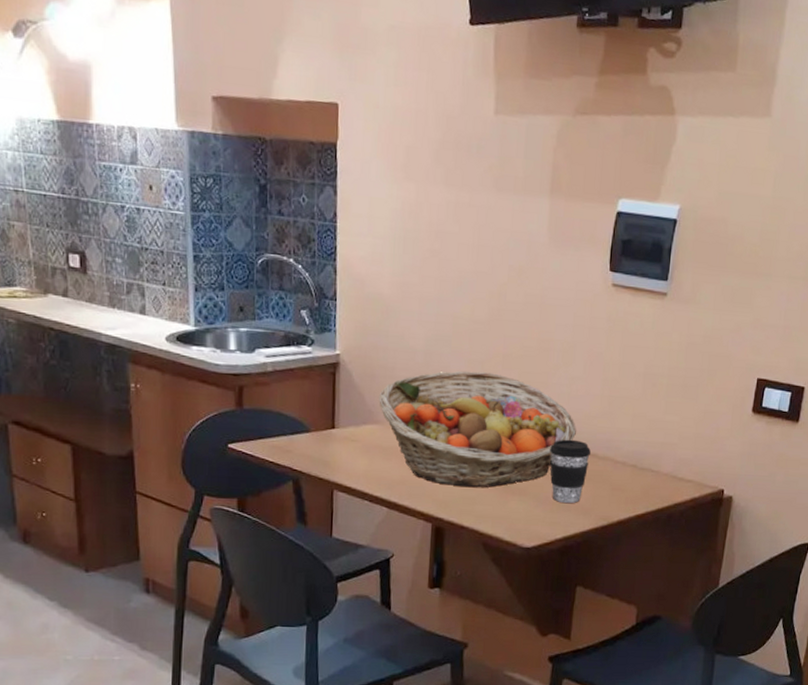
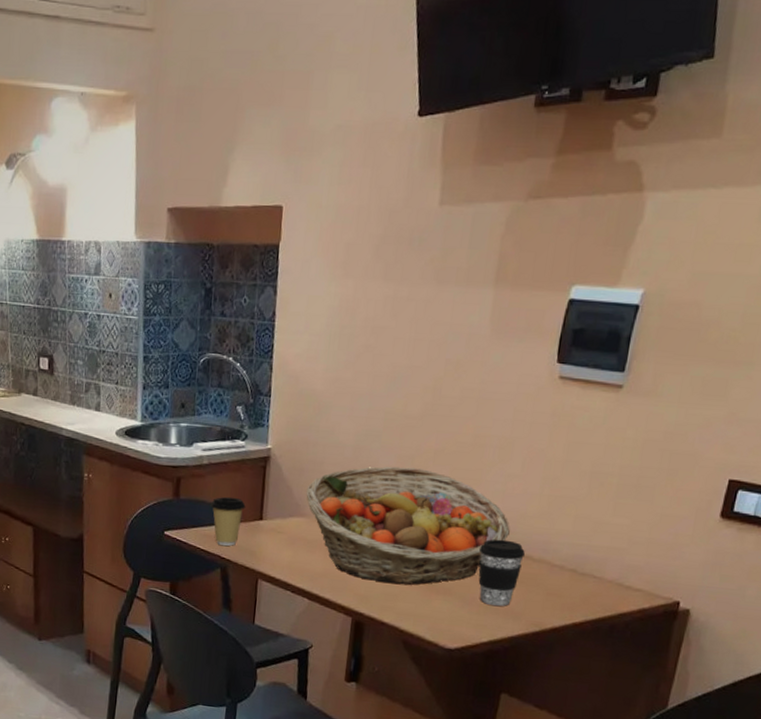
coffee cup: none [278,405,316,458] -> present [210,496,246,547]

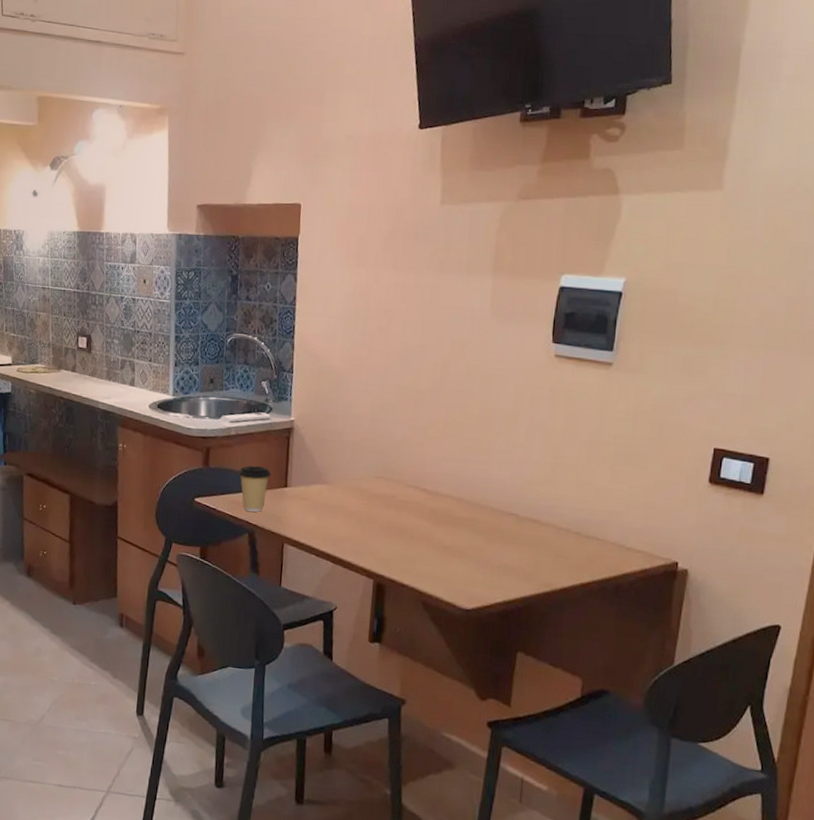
fruit basket: present [306,466,510,585] -> none [327,436,518,548]
coffee cup: present [478,539,526,606] -> none [490,504,533,568]

